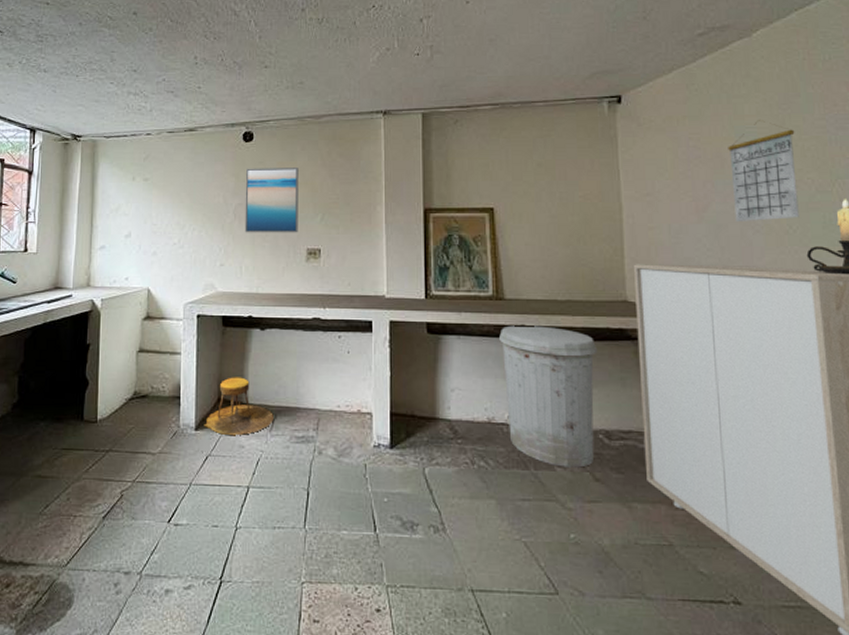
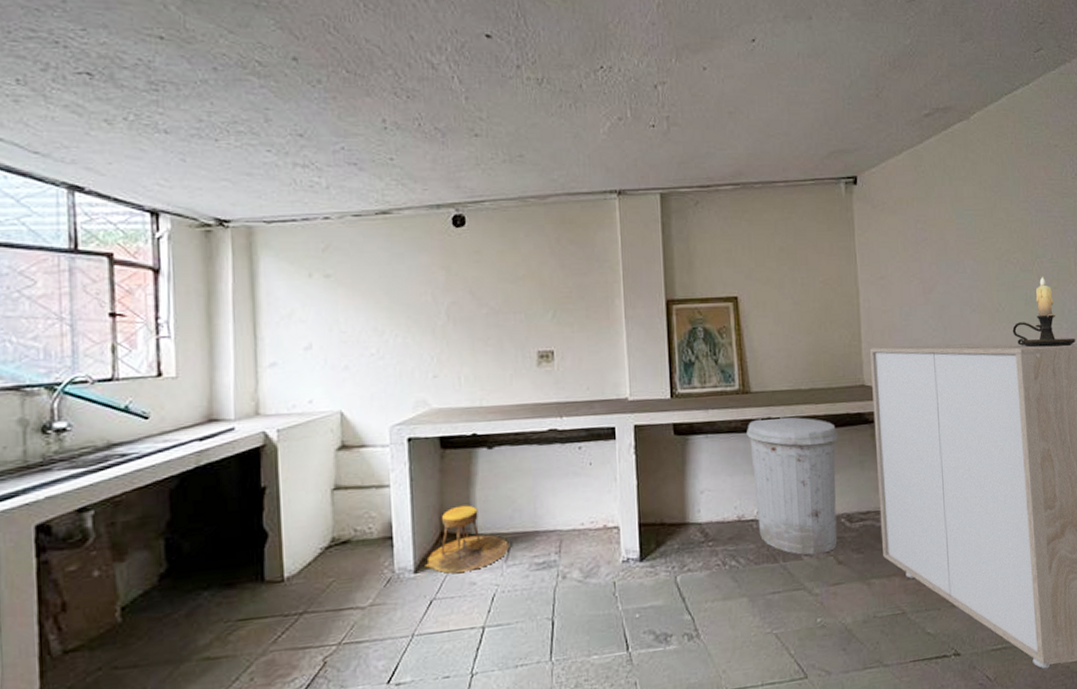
wall art: present [245,168,299,233] -> none [458,257,527,337]
calendar: present [728,120,799,223] -> none [950,202,1007,303]

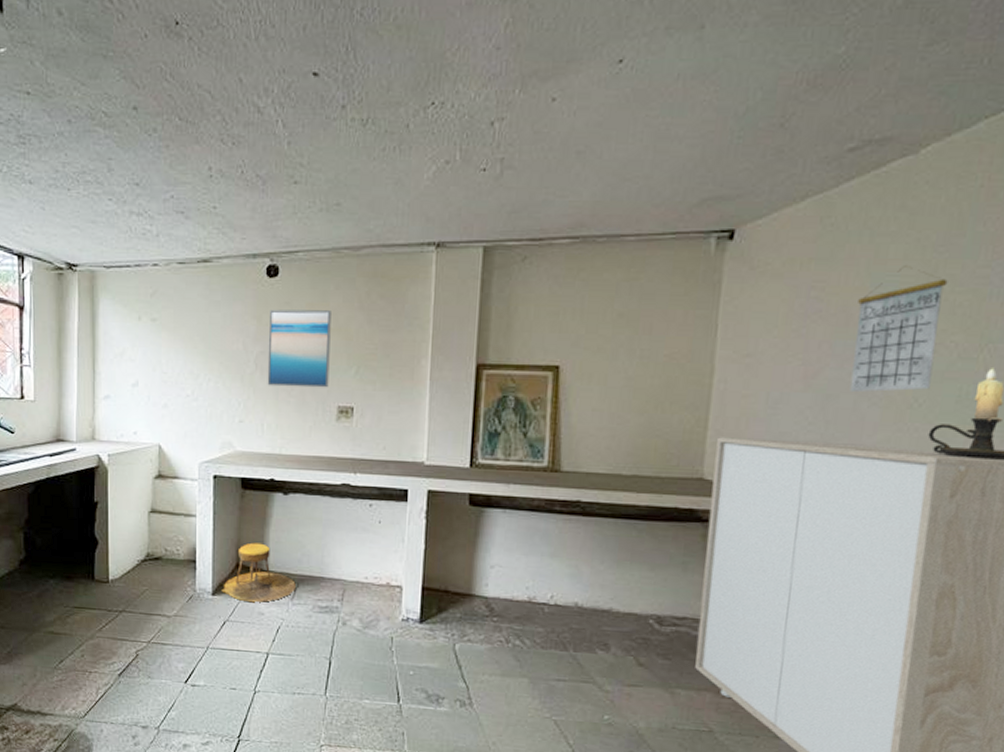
wall art: none [458,257,527,337] -> present [267,309,331,388]
trash can: present [747,416,839,556] -> none [550,500,661,652]
calendar: none [950,202,1007,303] -> present [850,266,948,393]

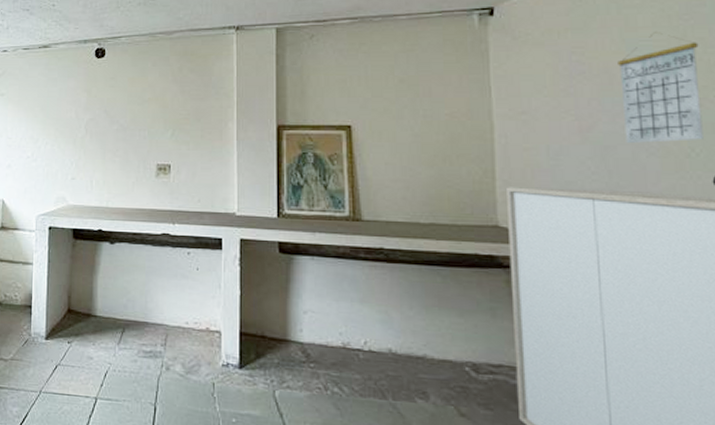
stool: present [221,542,296,603] -> none [54,289,122,347]
wall art: present [267,309,331,388] -> none [96,83,149,149]

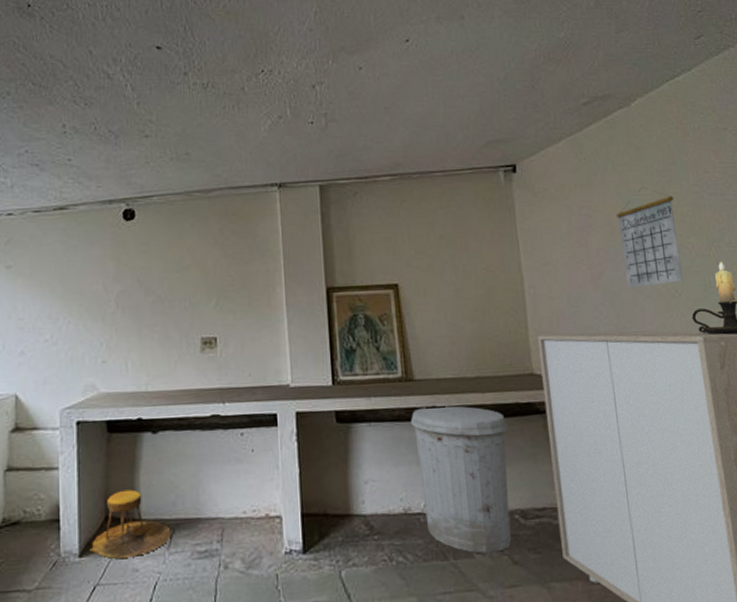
stool: none [54,289,122,347] -> present [89,489,171,559]
trash can: none [356,248,464,401] -> present [411,405,511,554]

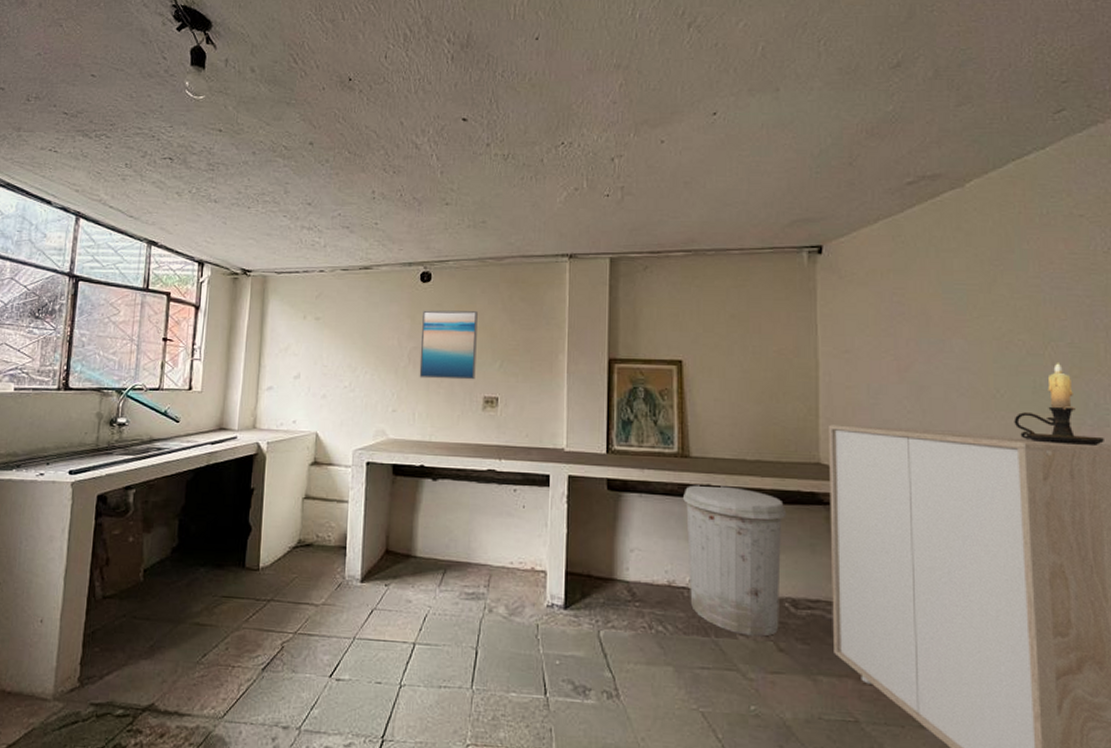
stool: present [89,489,171,559] -> none [370,528,443,590]
wall art: none [127,248,191,324] -> present [419,310,478,380]
calendar: present [616,187,683,289] -> none [934,276,1008,384]

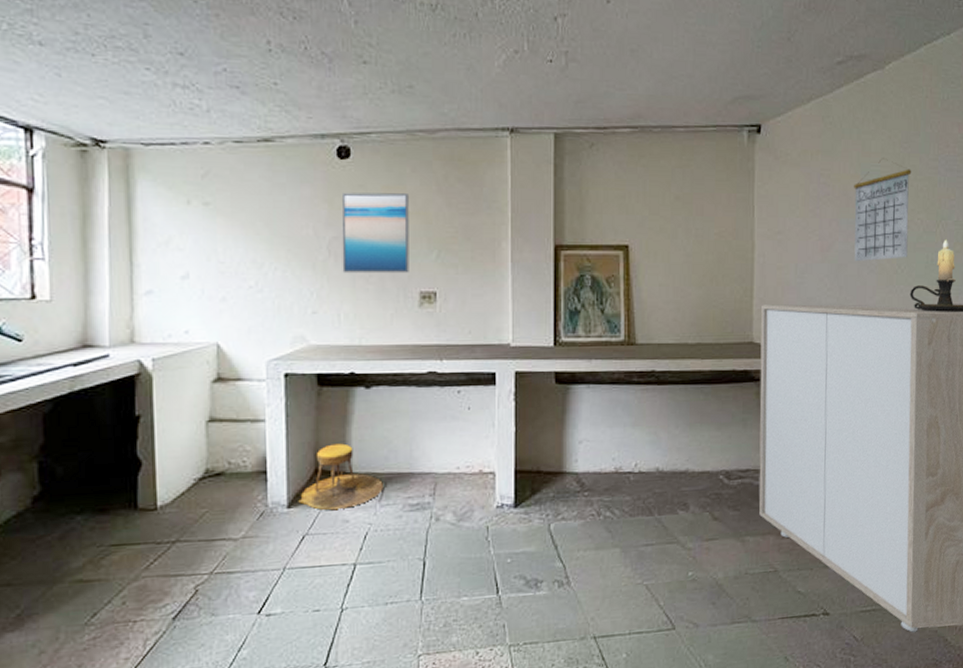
stool: none [370,528,443,590] -> present [298,443,383,511]
trash can: present [683,485,787,637] -> none [629,370,723,510]
calendar: none [934,276,1008,384] -> present [854,158,912,262]

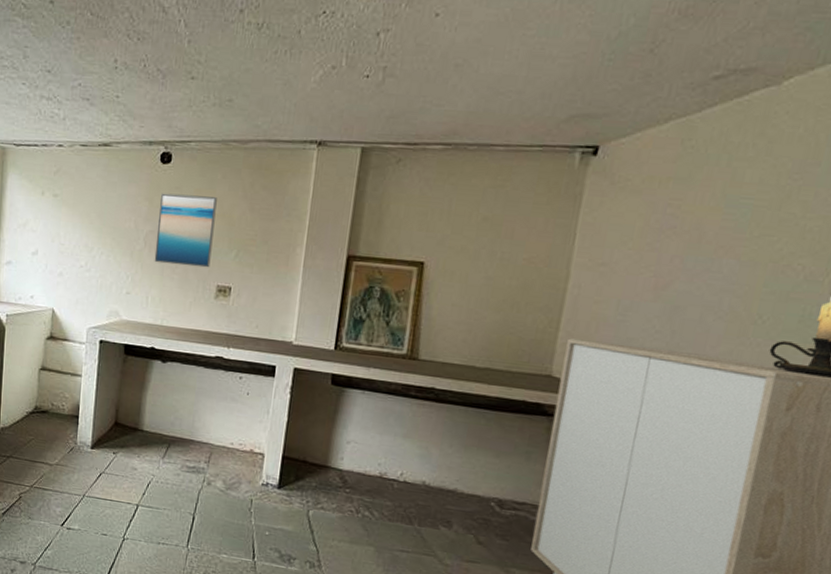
stool: present [298,443,383,511] -> none [100,403,167,459]
calendar: present [854,158,912,262] -> none [697,190,800,308]

